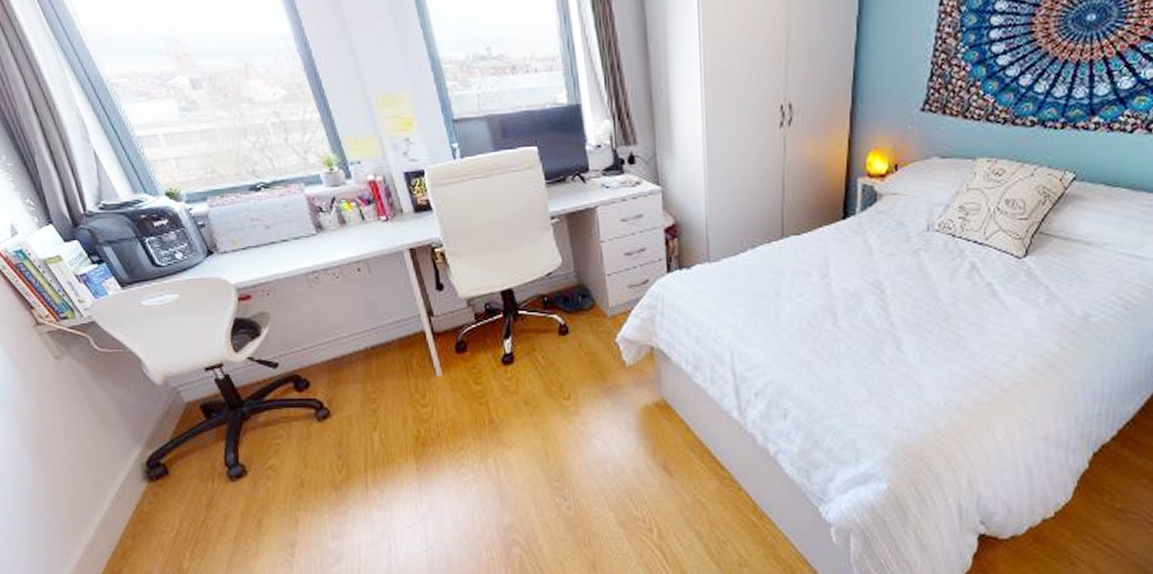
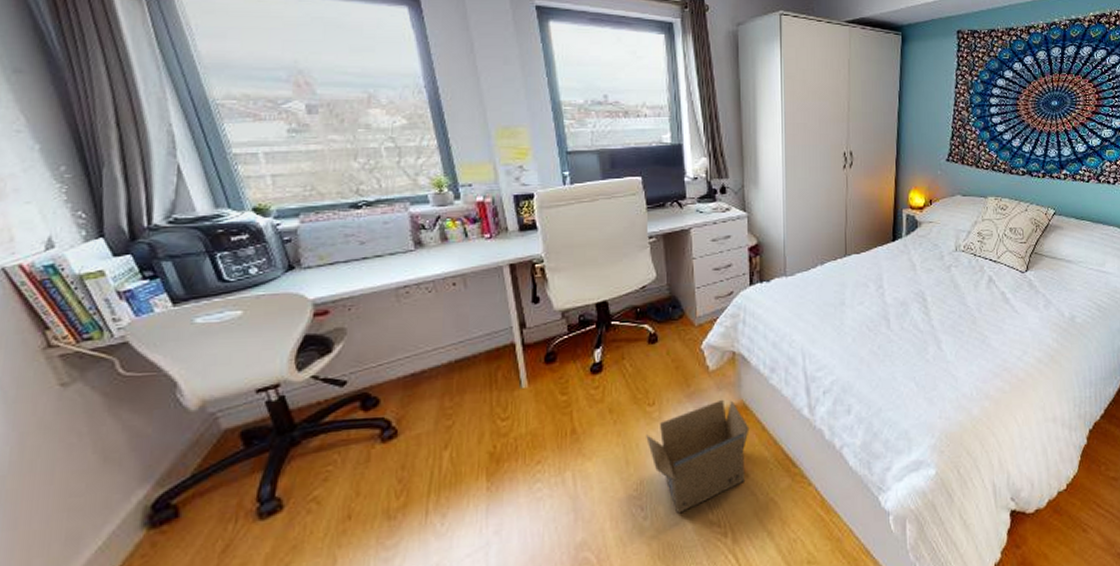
cardboard box: none [564,396,673,507] -> present [646,399,750,514]

